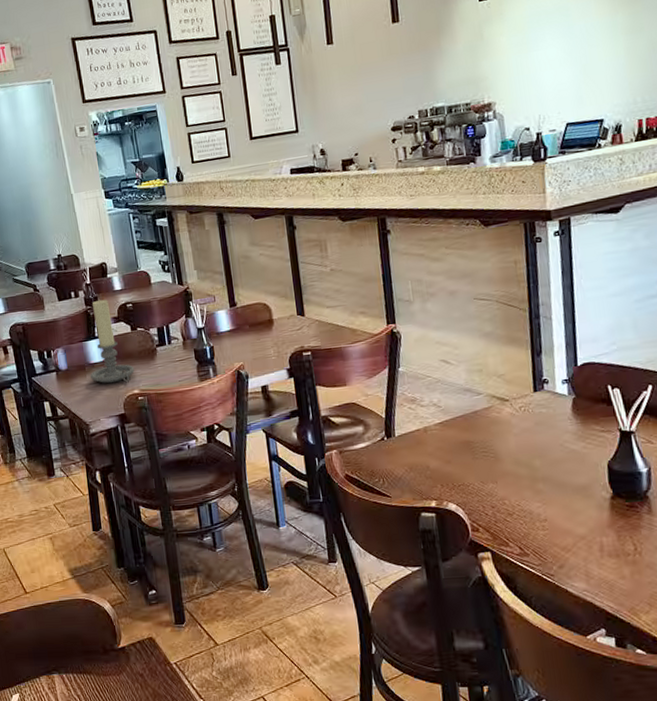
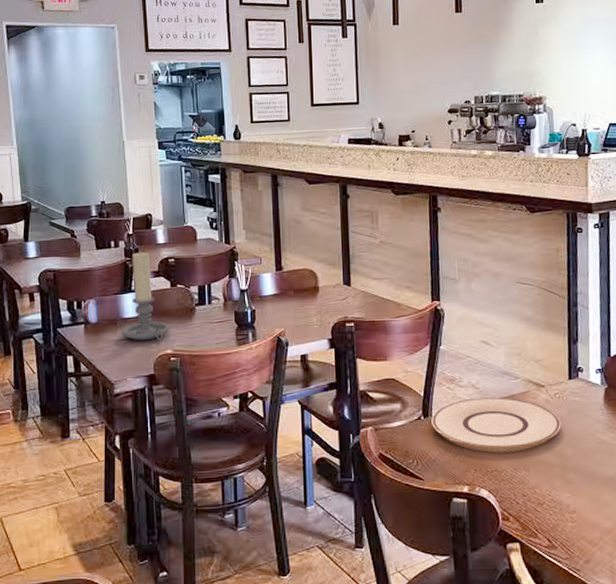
plate: none [394,414,528,468] -> present [431,397,561,452]

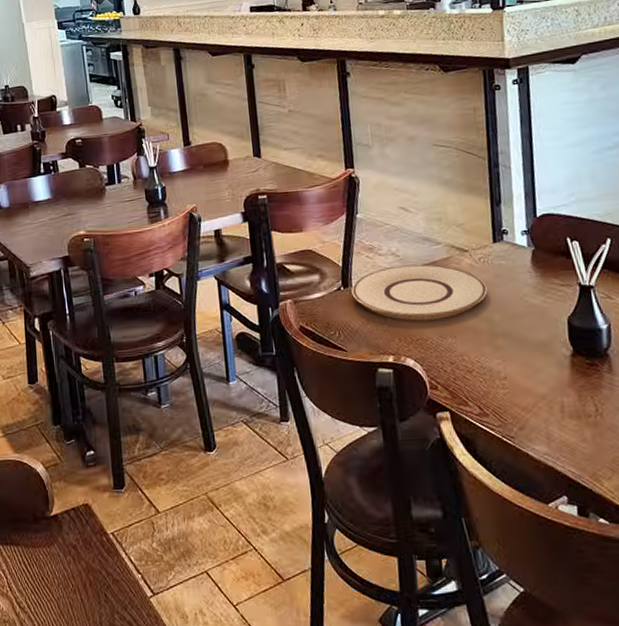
candle holder: present [121,251,170,342] -> none [33,134,81,223]

